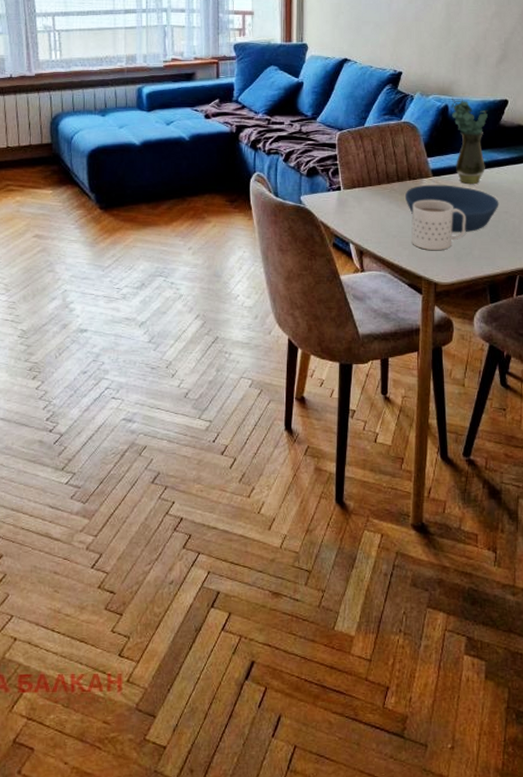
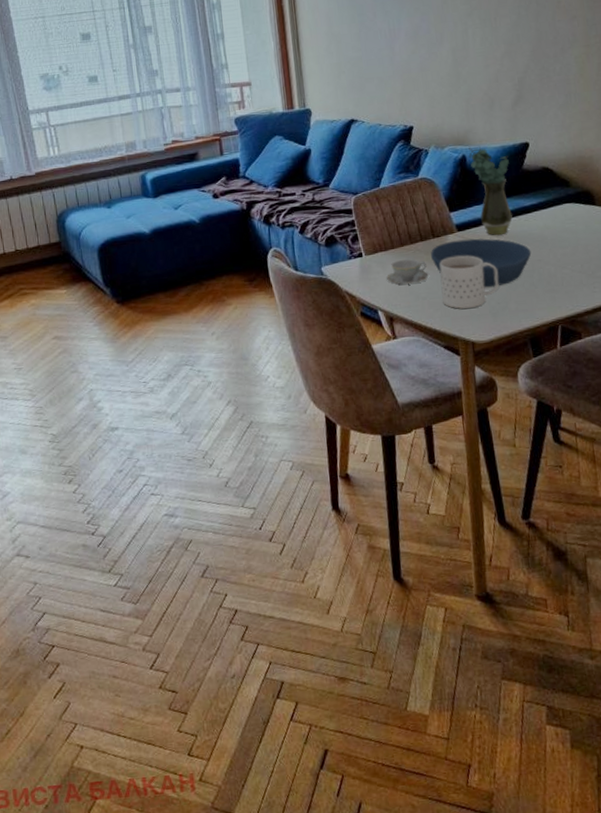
teacup: none [361,198,401,221] -> present [387,259,429,284]

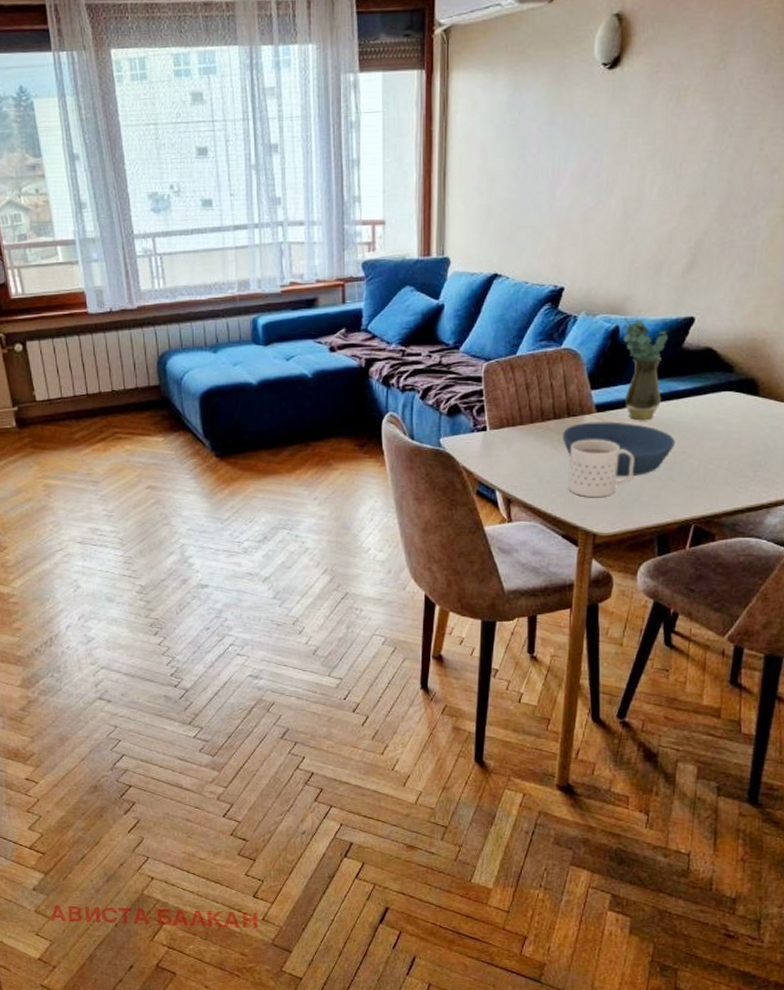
teacup: present [387,259,429,284] -> none [510,438,557,465]

